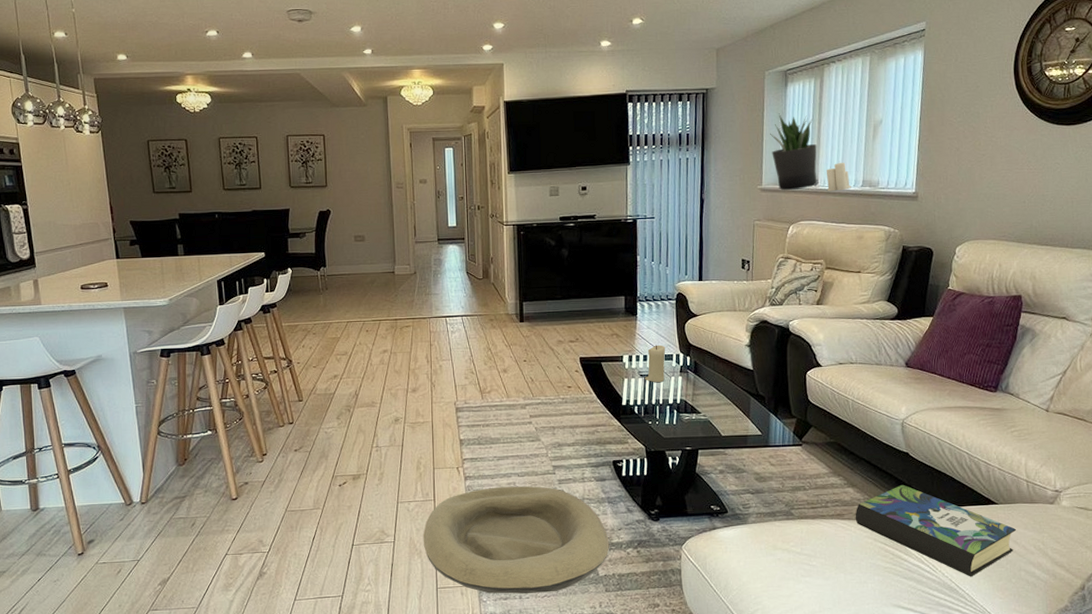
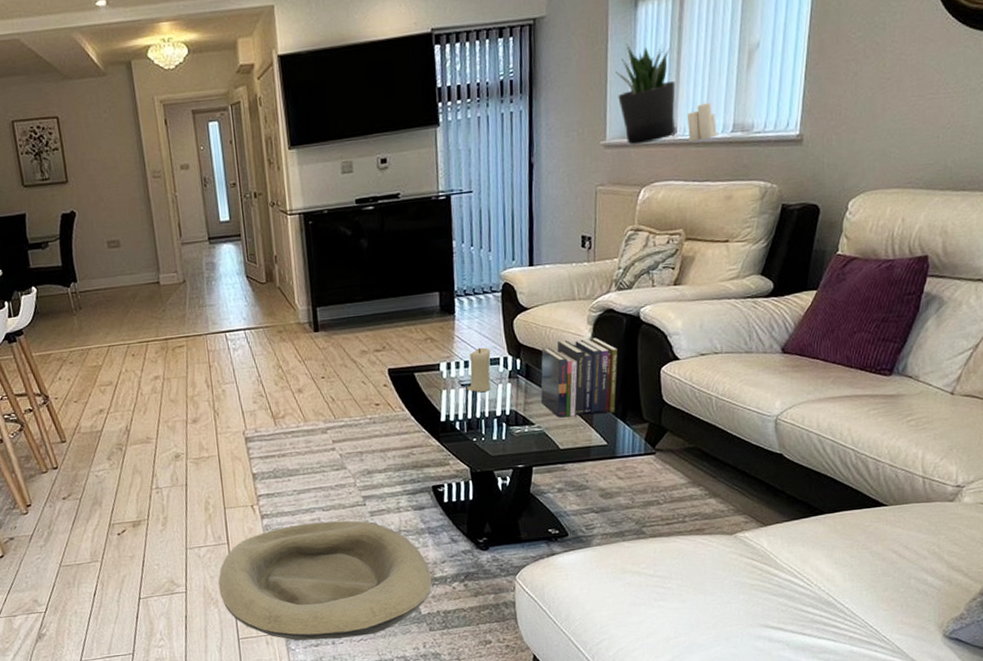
books: none [706,343,771,409] -> present [540,338,618,418]
book: present [855,484,1017,577] -> none [717,490,908,589]

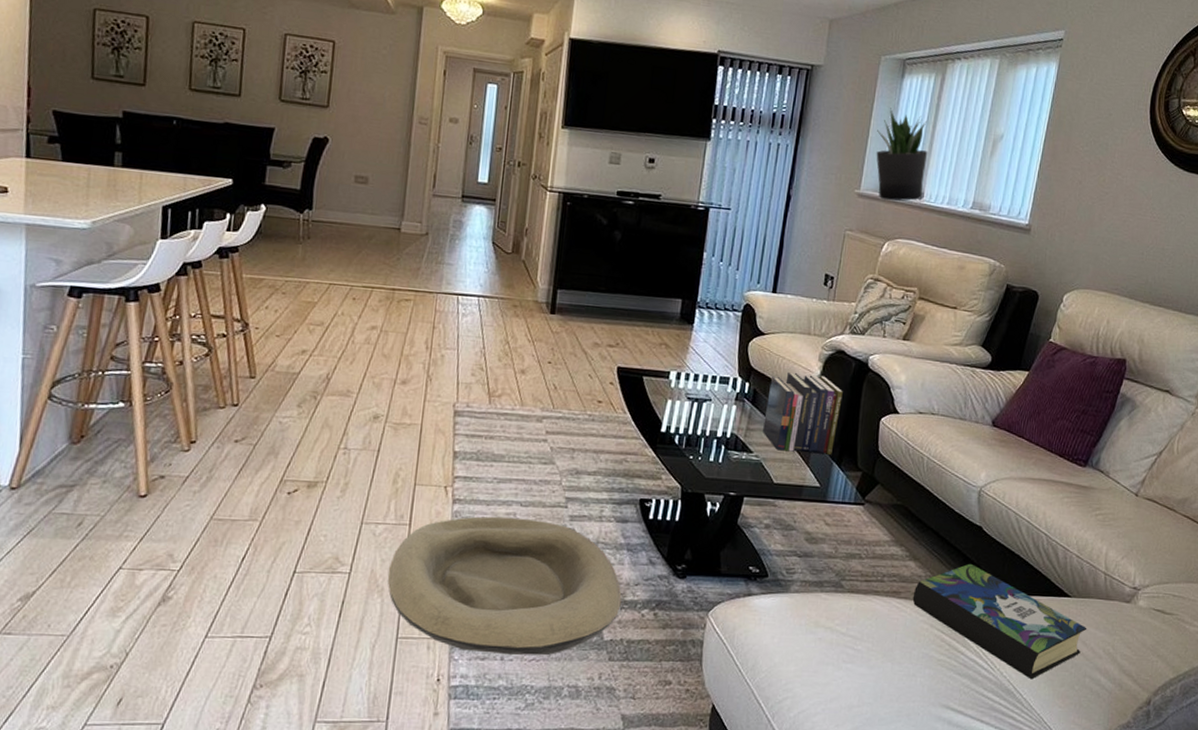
candle: present [466,347,491,393] -> none [691,363,722,410]
candle: present [687,102,719,142] -> none [931,176,960,210]
book: none [717,490,908,589] -> present [912,563,1087,680]

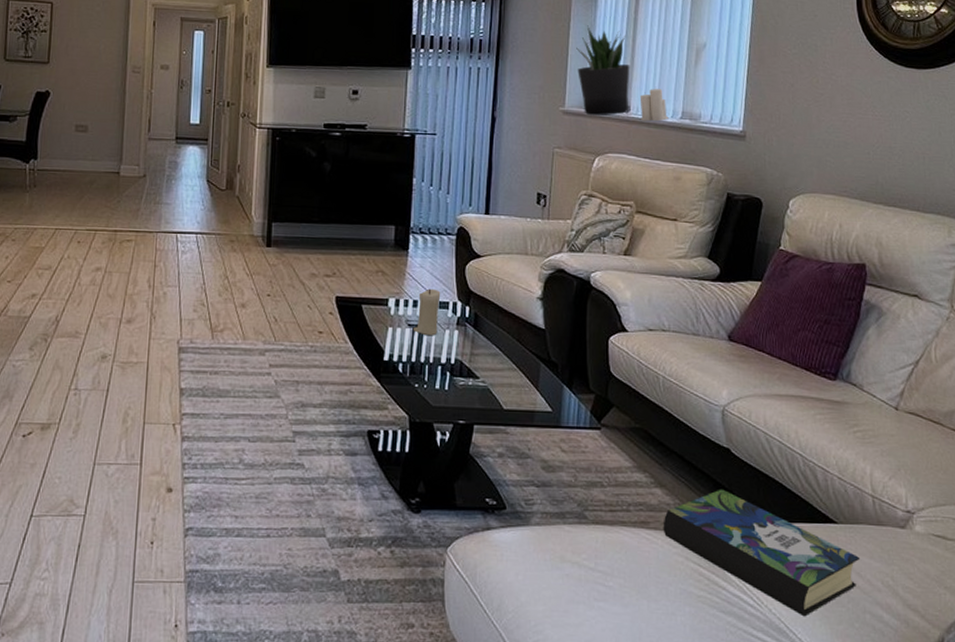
dog bed: present [388,516,622,656] -> none [121,453,356,598]
candle: none [691,363,722,410] -> present [412,288,441,336]
books: present [763,371,843,455] -> none [488,293,567,377]
candle: none [931,176,960,210] -> present [640,88,669,122]

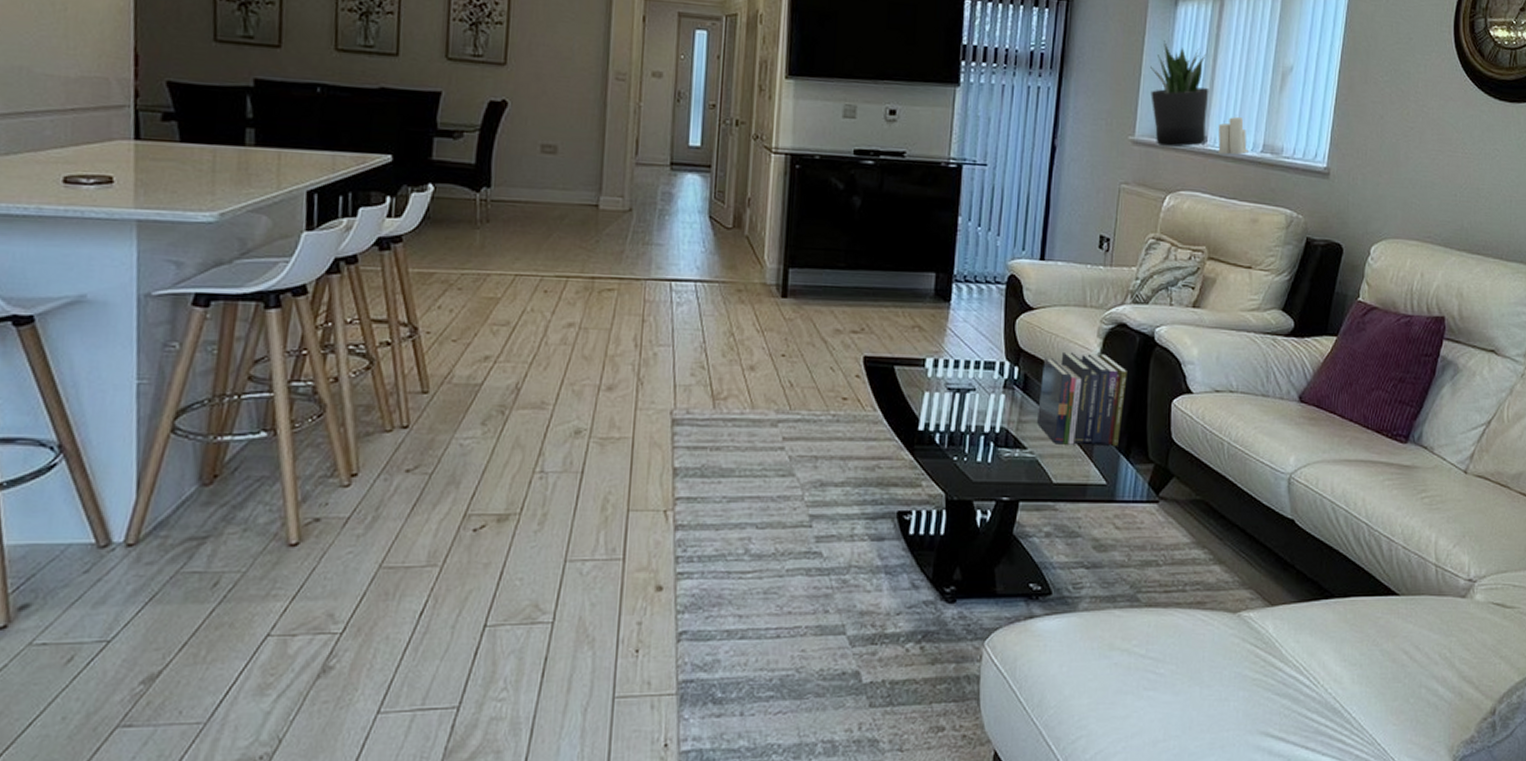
candle: present [412,288,441,336] -> none [952,346,987,401]
books: none [488,293,567,377] -> present [1037,351,1127,446]
book: present [663,489,860,617] -> none [1220,563,1420,695]

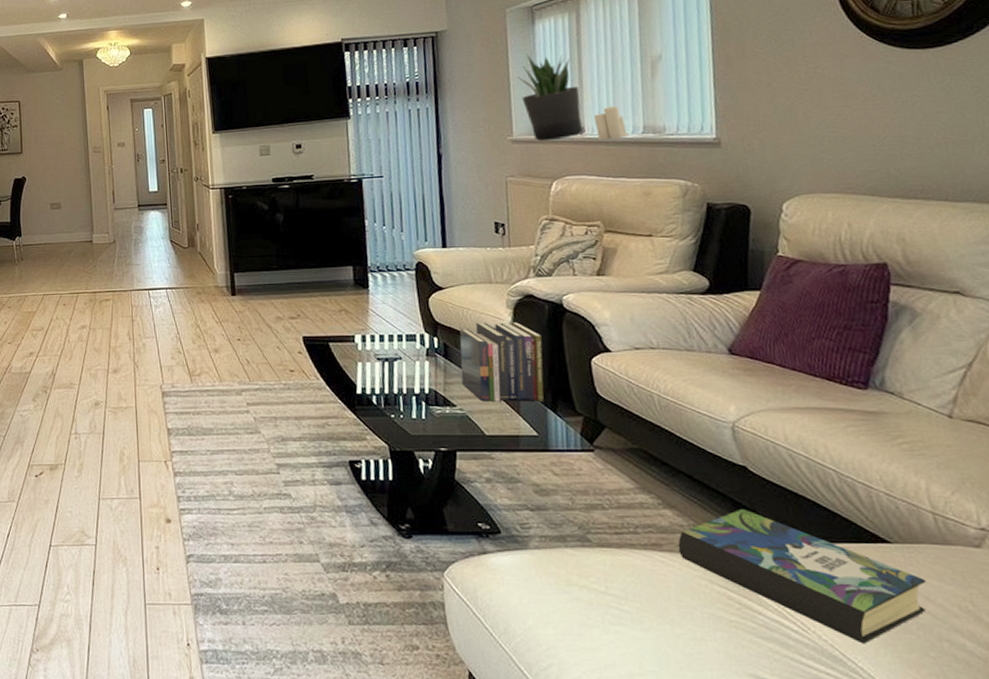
book: none [1220,563,1420,695] -> present [677,508,927,644]

